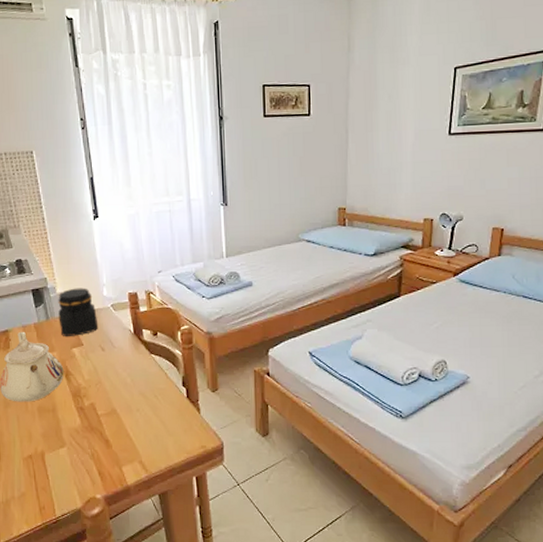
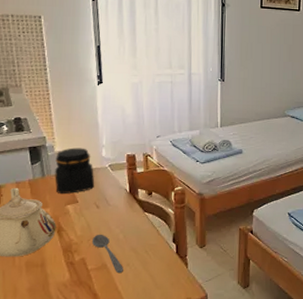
soupspoon: none [99,378,133,420] -> present [91,234,123,274]

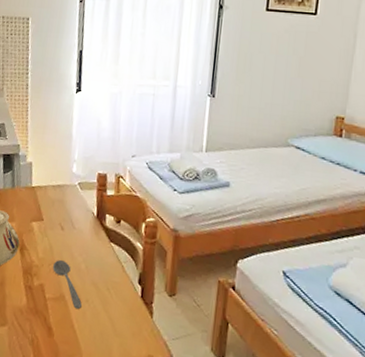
jar: present [55,148,95,193] -> none [23,159,63,210]

